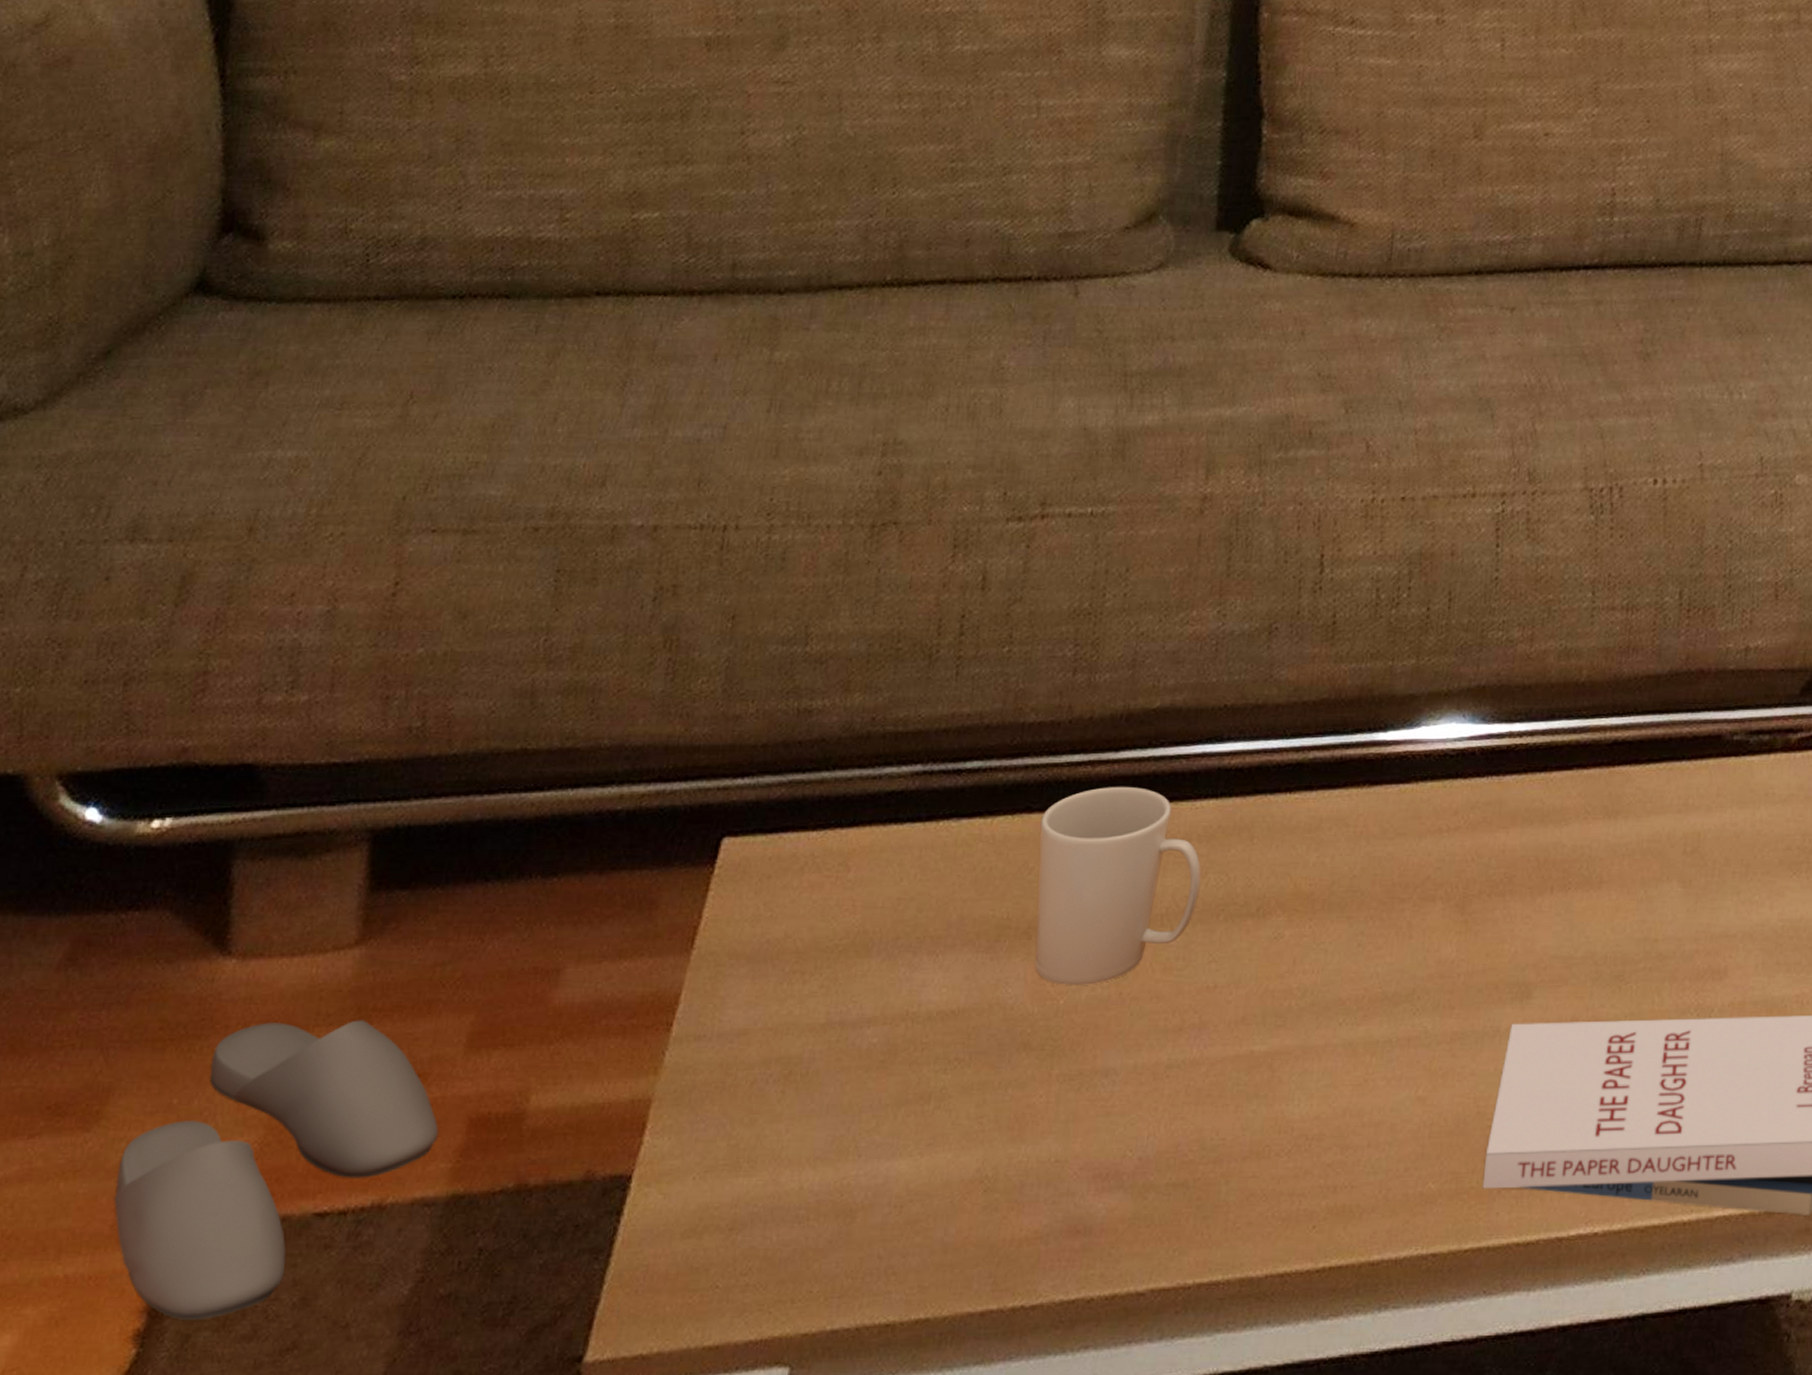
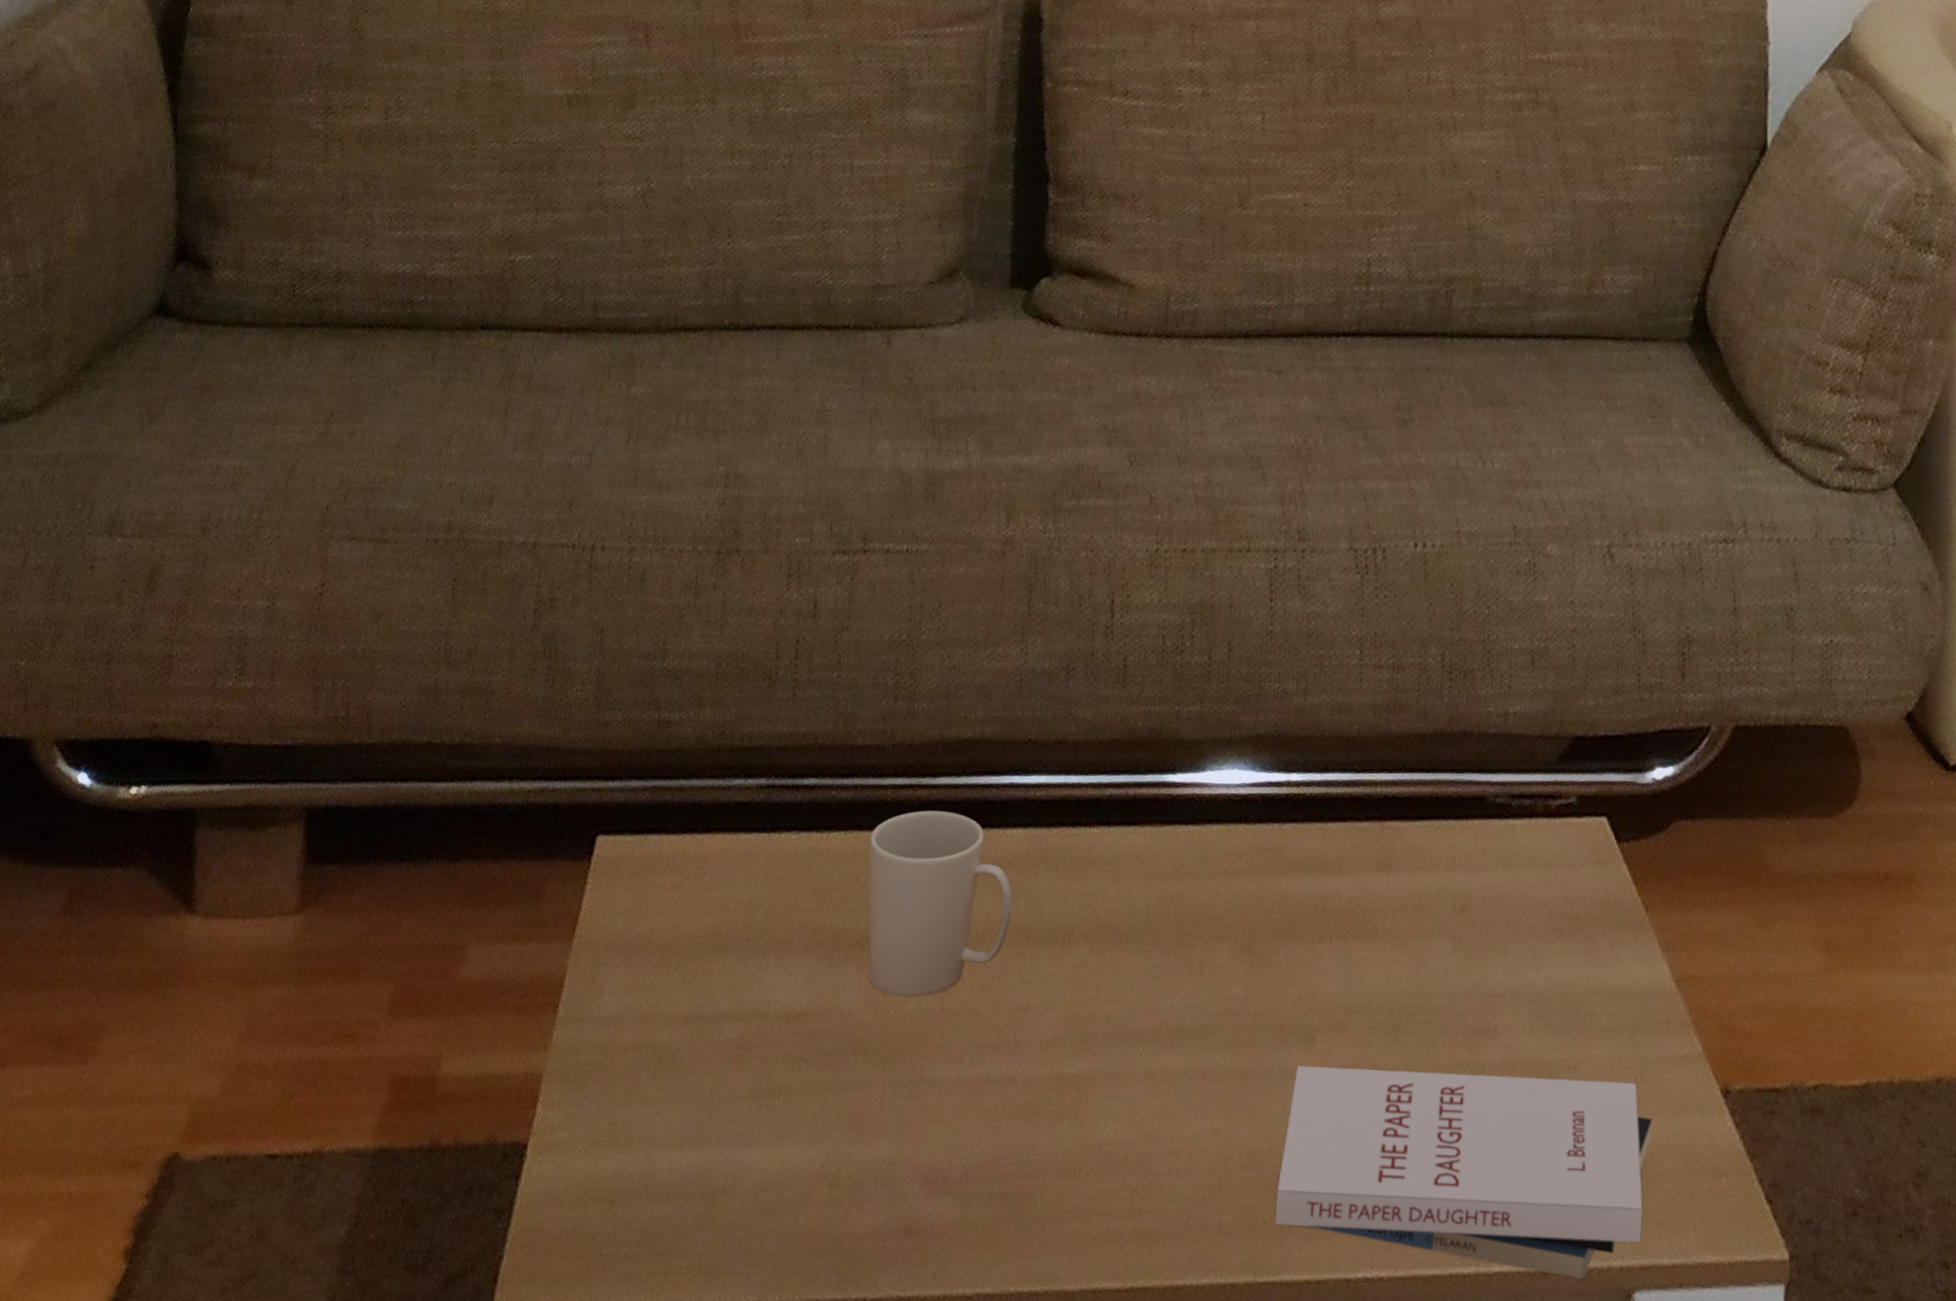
slippers: present [114,1020,439,1321] -> none [106,977,367,1244]

